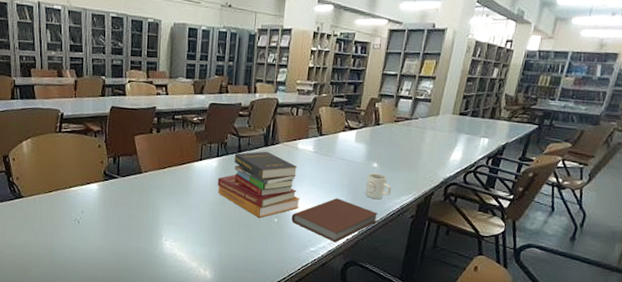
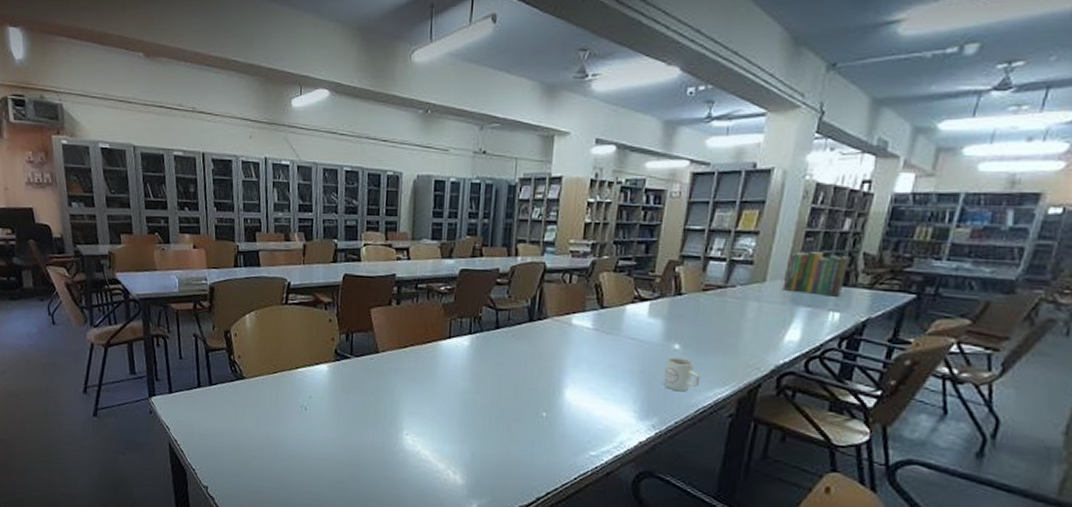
books: present [217,151,300,218] -> none [469,327,576,411]
book: present [291,198,379,242] -> none [565,388,683,446]
books: none [450,93,496,127] -> present [782,252,850,297]

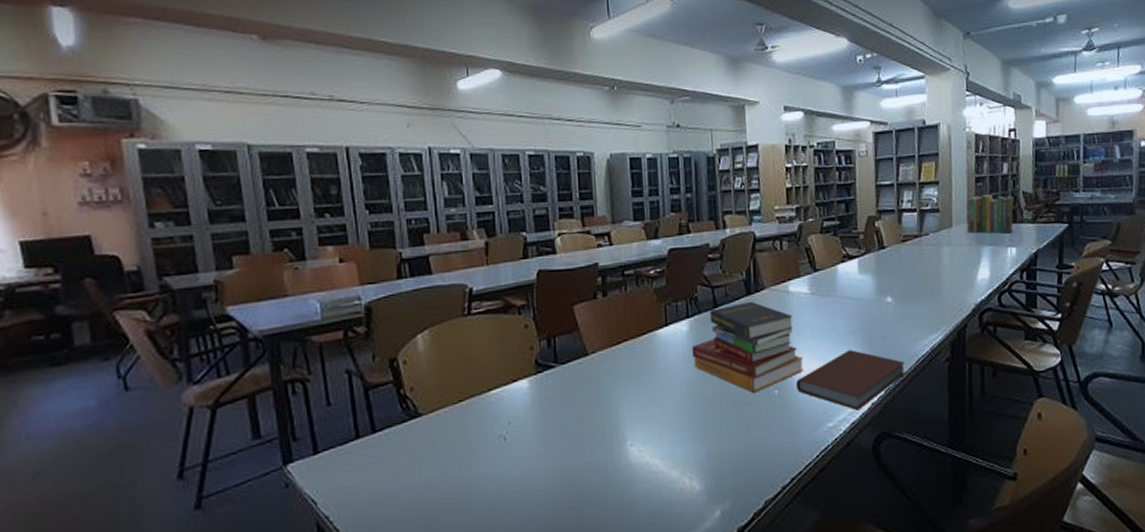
books: none [469,327,576,411] -> present [691,301,804,393]
book: none [565,388,683,446] -> present [796,350,906,411]
mug: present [663,357,701,392] -> none [882,310,916,345]

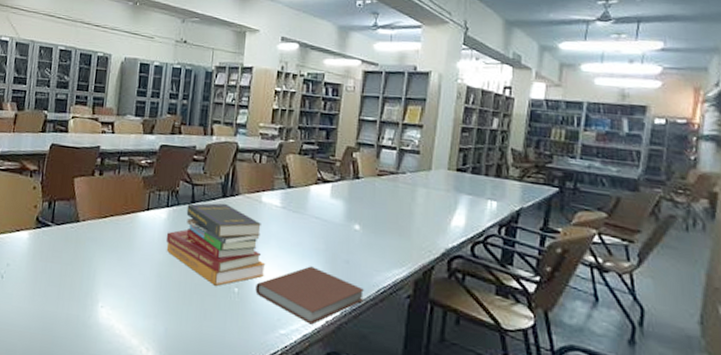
books: present [966,195,1014,234] -> none [446,145,500,187]

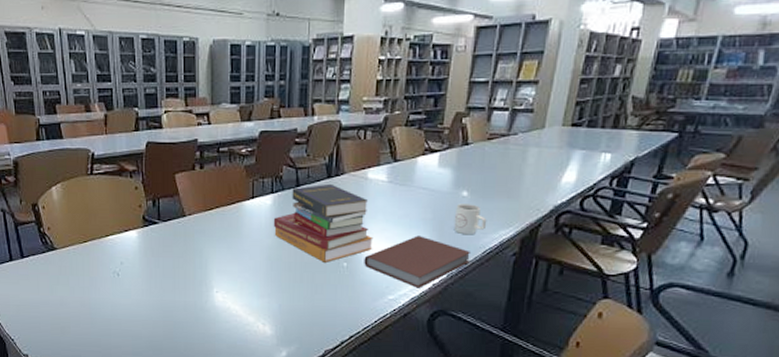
mug: none [346,237,380,272] -> present [453,204,487,235]

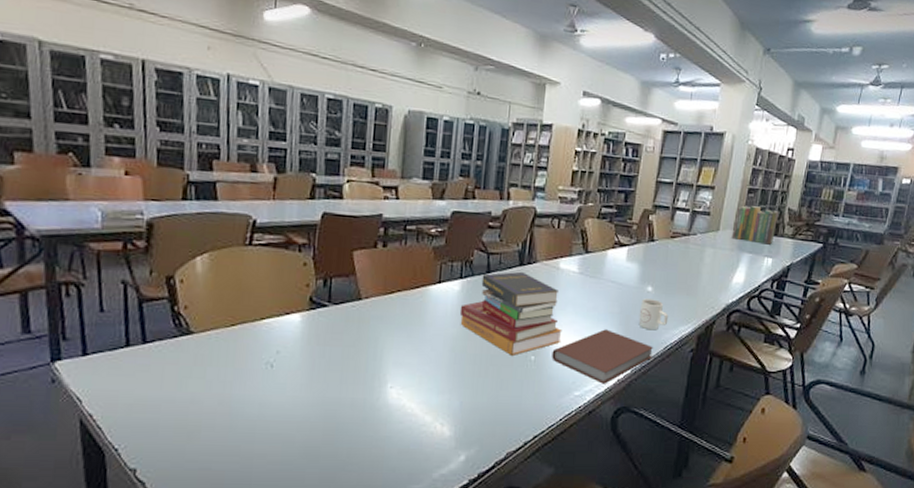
books: none [560,98,620,139] -> present [731,206,779,245]

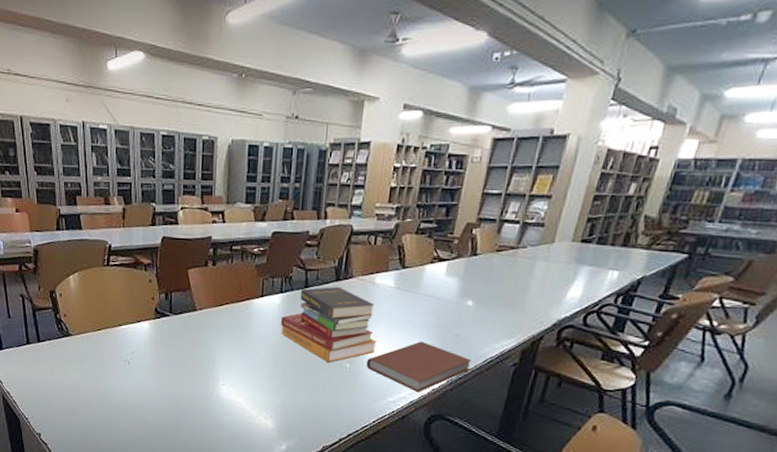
mug: present [638,298,669,331] -> none [456,313,490,344]
books: present [731,206,779,245] -> none [569,214,632,257]

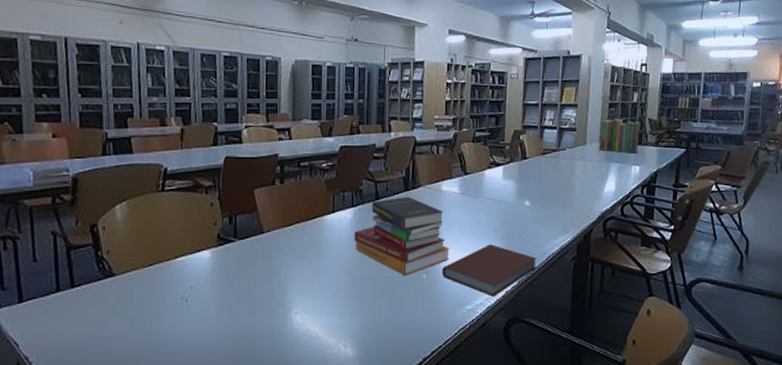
books: none [569,214,632,257] -> present [598,119,640,154]

